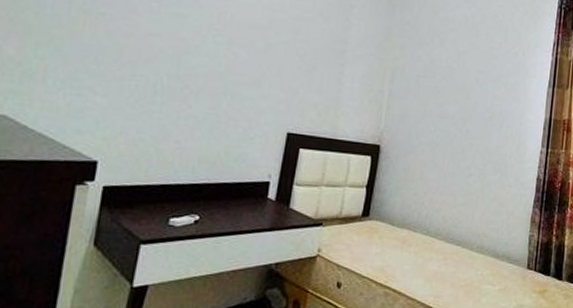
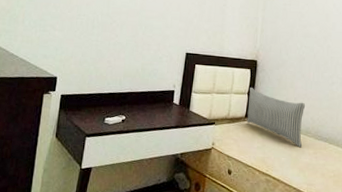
pillow: none [363,178,437,253] -> present [247,87,306,148]

